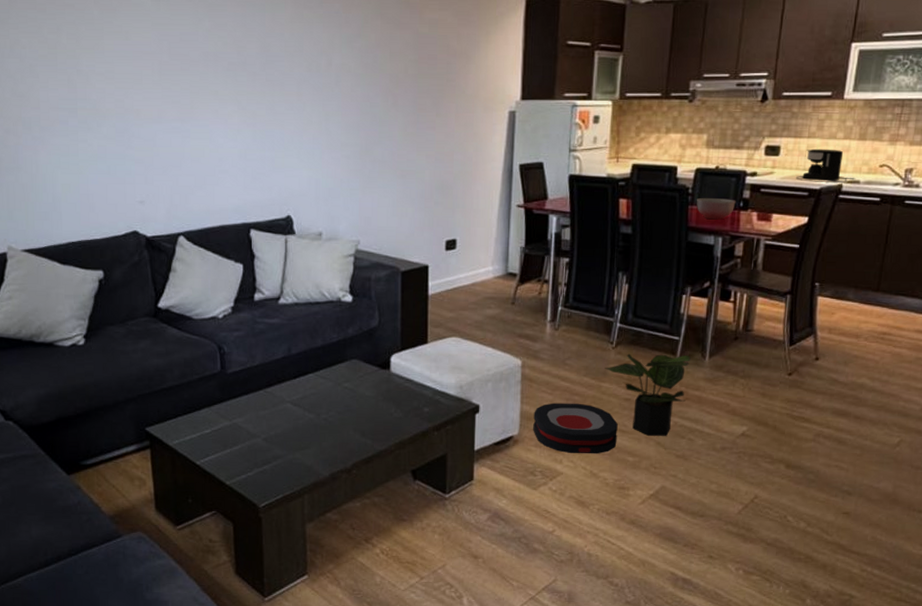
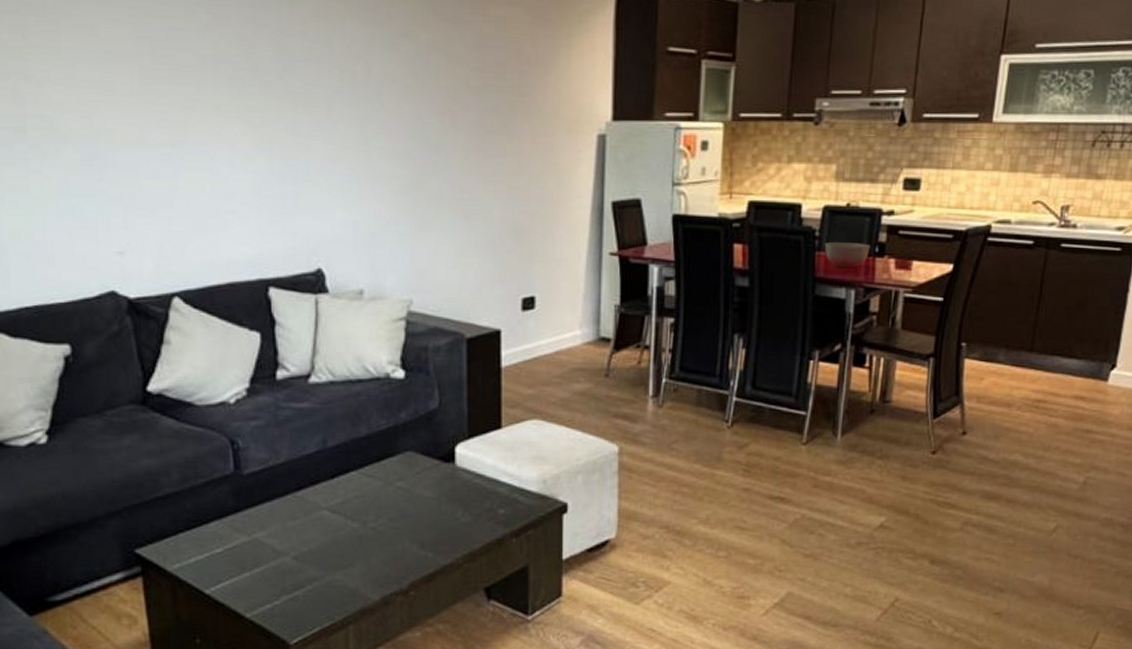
robot vacuum: present [533,403,618,454] -> none [634,496,735,559]
potted plant: present [605,353,691,436] -> none [719,433,820,532]
coffee maker: present [796,148,856,183] -> none [939,182,1007,223]

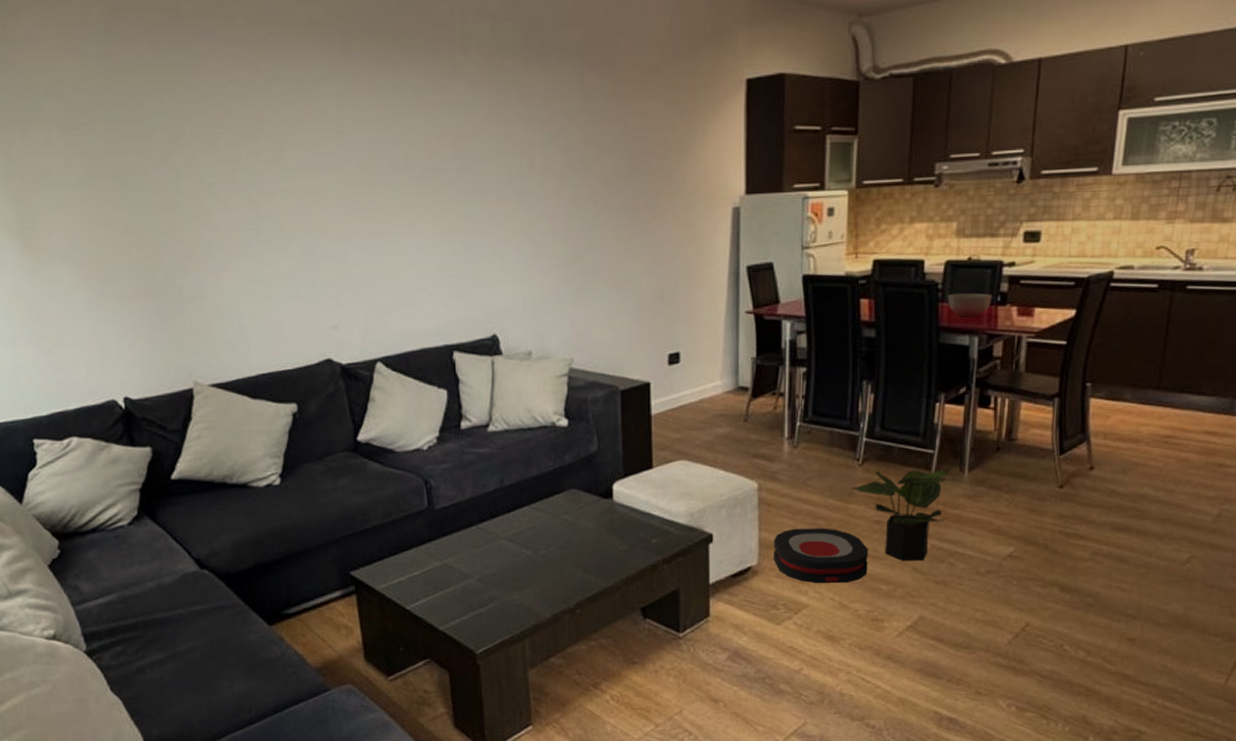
robot vacuum: none [634,496,735,559] -> present [774,528,868,584]
potted plant: none [719,433,820,532] -> present [851,469,948,561]

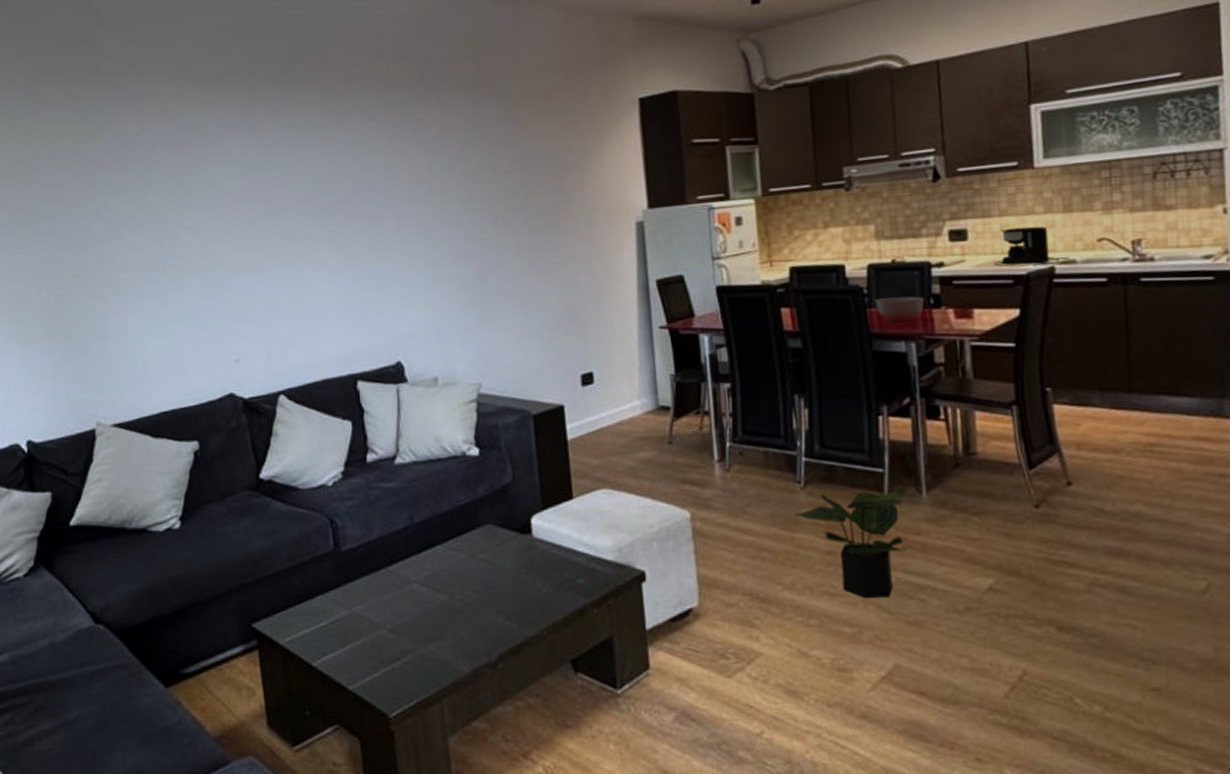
robot vacuum: present [774,528,868,584] -> none [714,561,826,628]
coffee maker: none [1060,231,1129,270] -> present [994,226,1071,268]

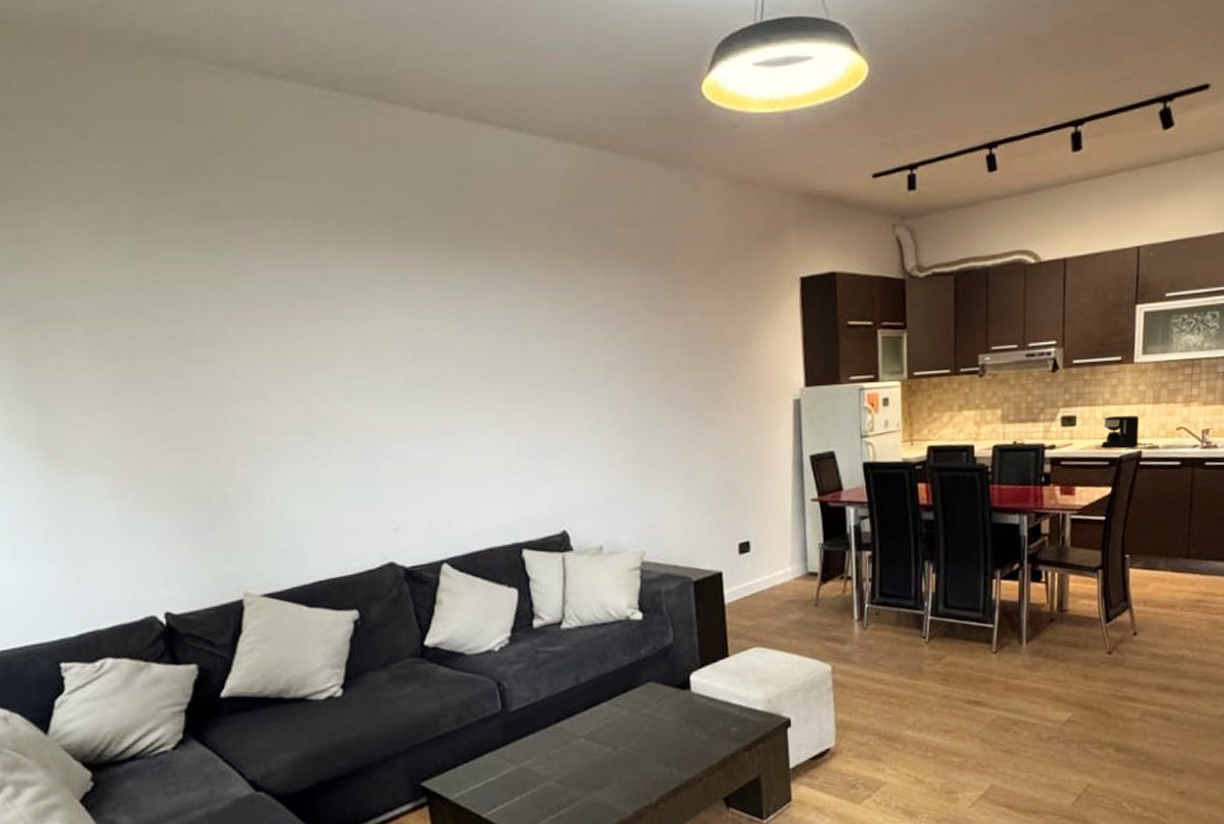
potted plant: present [795,490,907,598] -> none [919,642,1008,733]
bowl: present [874,296,925,323] -> none [996,474,1037,498]

